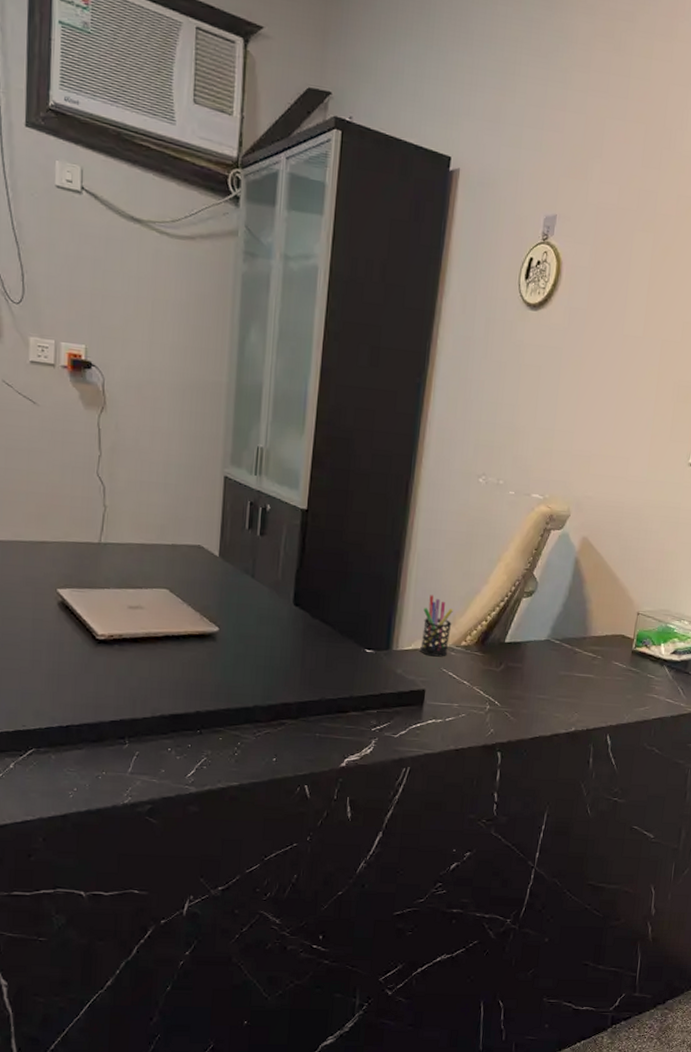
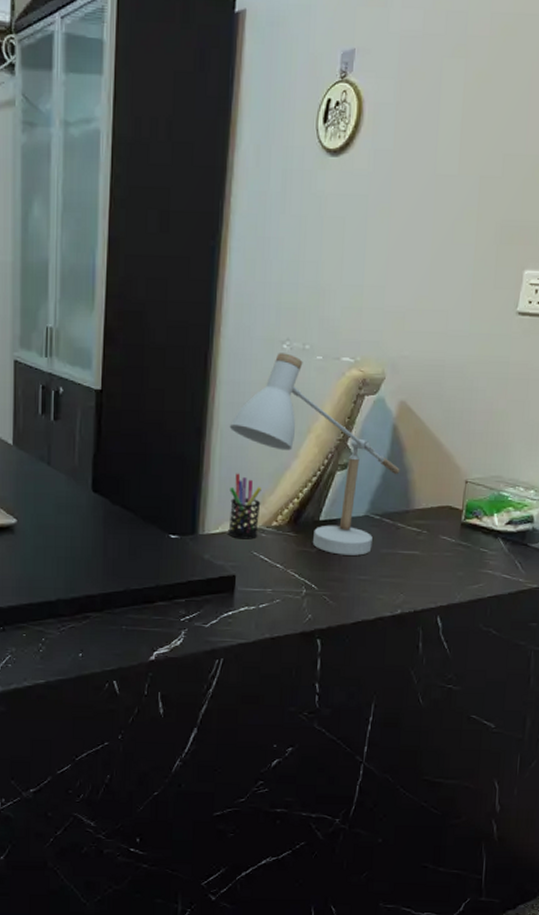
desk lamp: none [426,486,580,676] -> present [229,353,400,556]

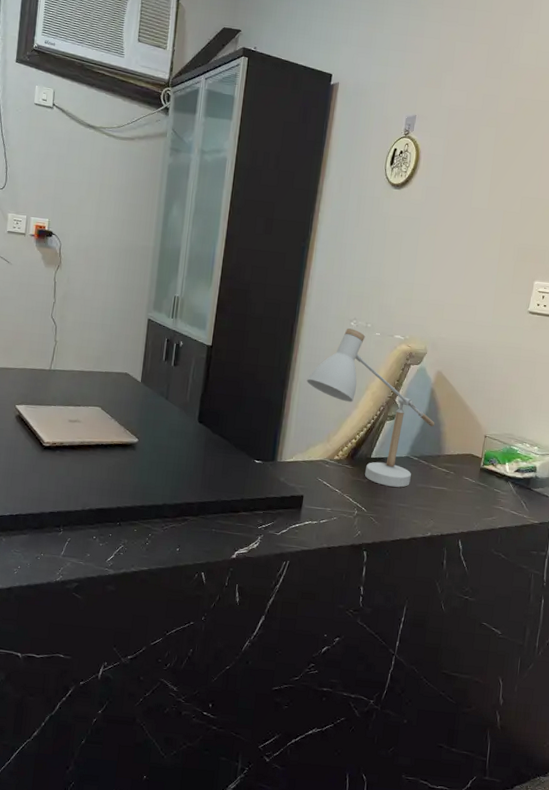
pen holder: present [228,473,262,540] -> none [300,416,328,469]

